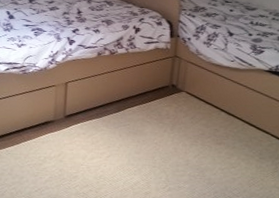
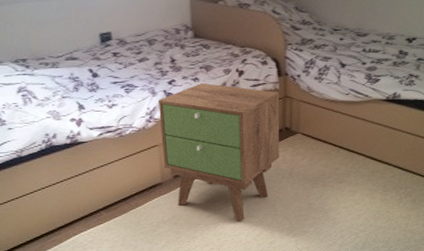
nightstand: none [57,35,169,167] -> present [159,83,280,221]

